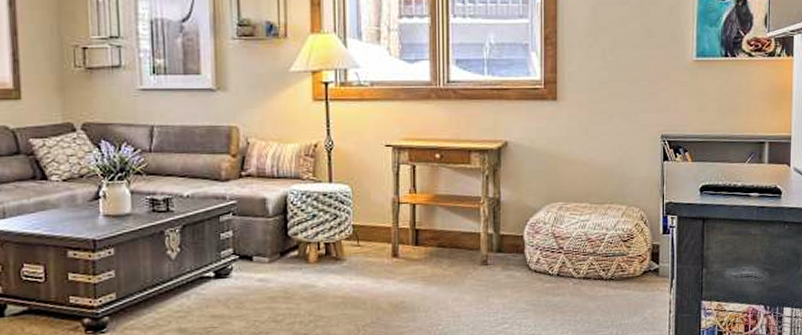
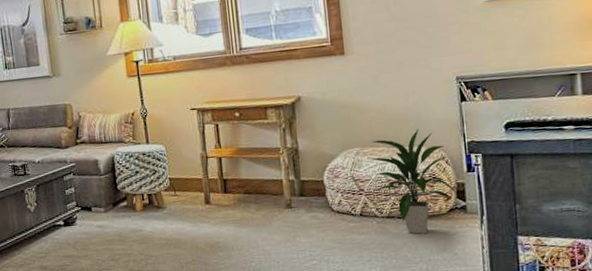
indoor plant: none [571,185,650,297] -> present [369,128,455,234]

